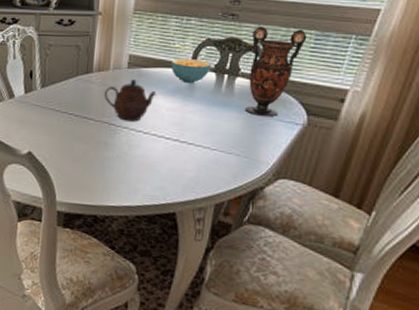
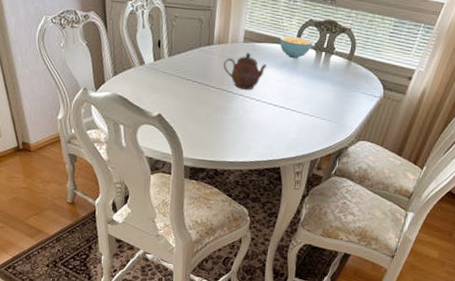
vase: present [245,26,307,117] -> none [337,11,388,90]

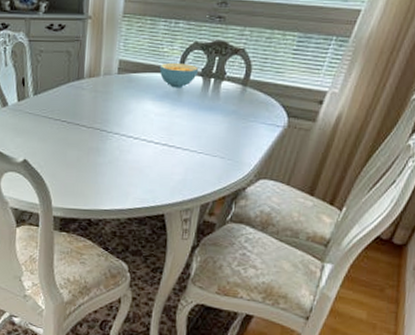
teapot: present [223,53,267,90] -> none [95,85,146,127]

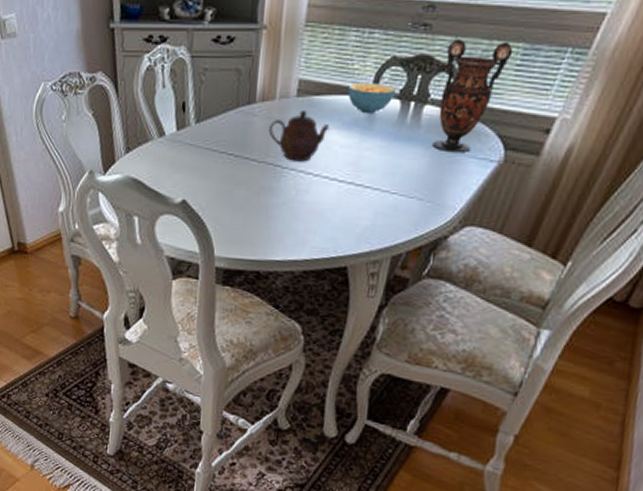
teapot: none [95,85,146,127] -> present [269,111,330,162]
vase: none [230,29,291,120] -> present [433,39,514,153]

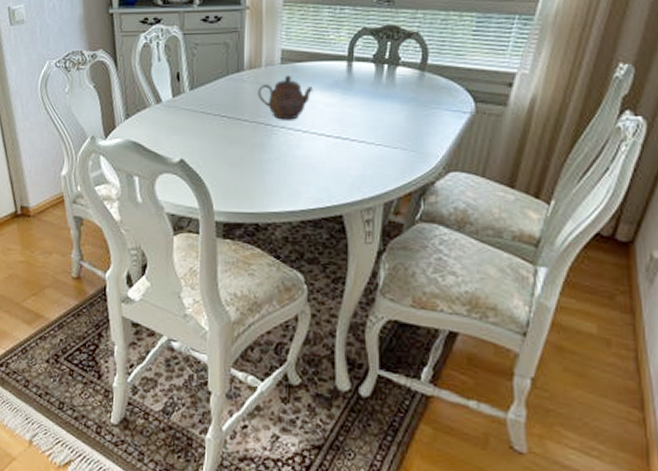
cereal bowl: present [347,82,397,114] -> none [326,49,370,77]
vase: present [433,39,514,153] -> none [409,12,468,107]

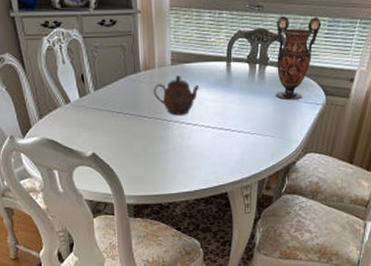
vase: none [409,12,468,107] -> present [276,16,322,100]

